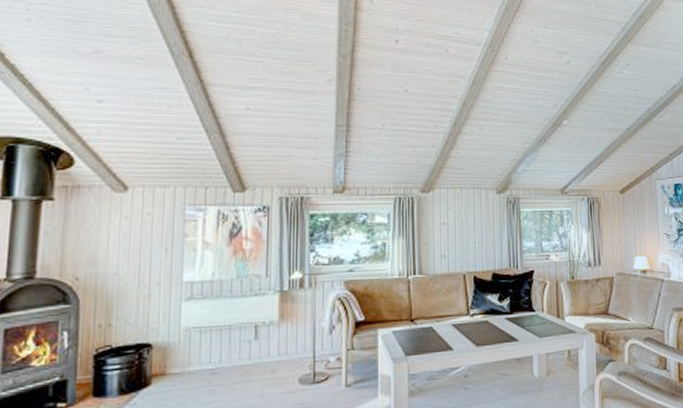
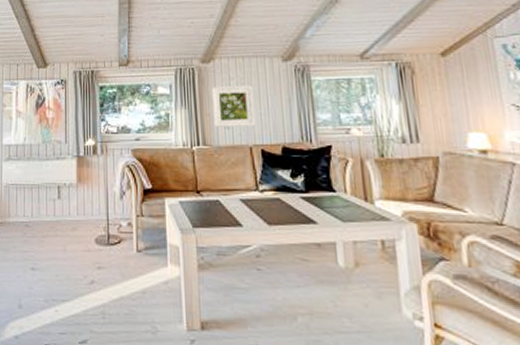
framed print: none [430,216,469,256] -> present [212,86,255,127]

